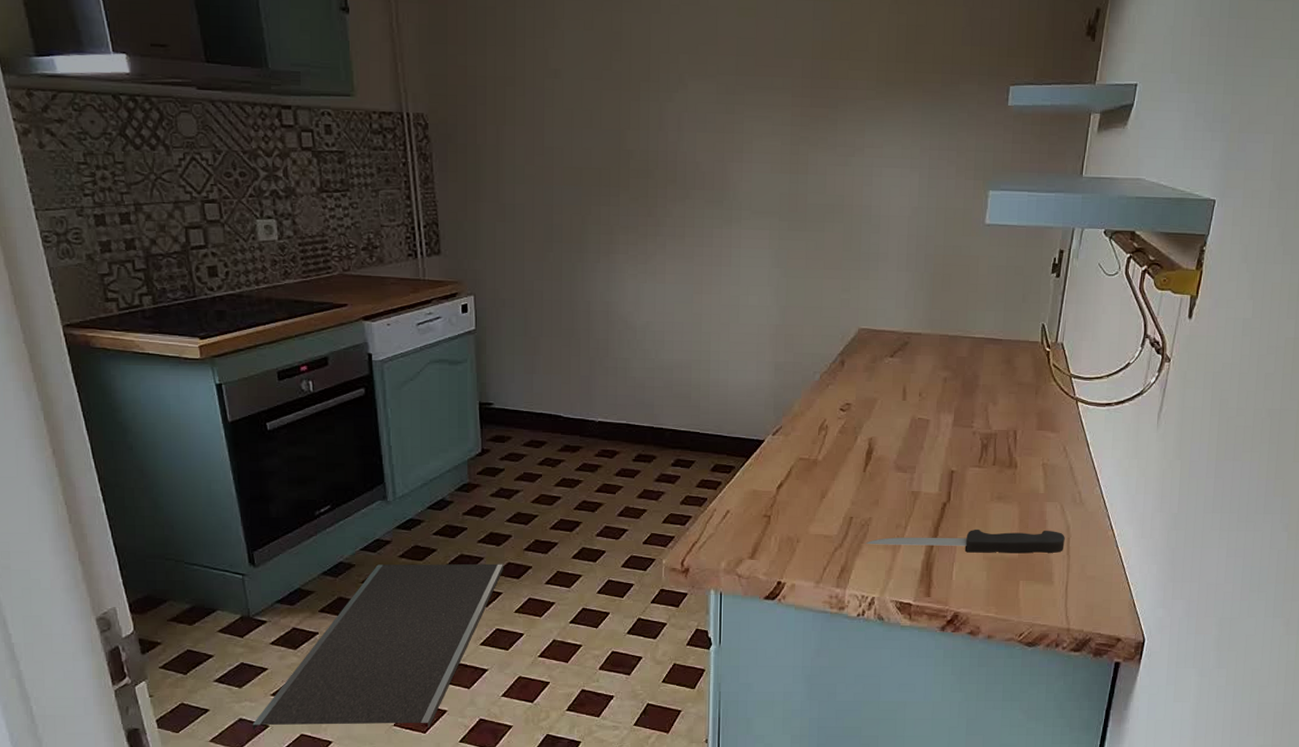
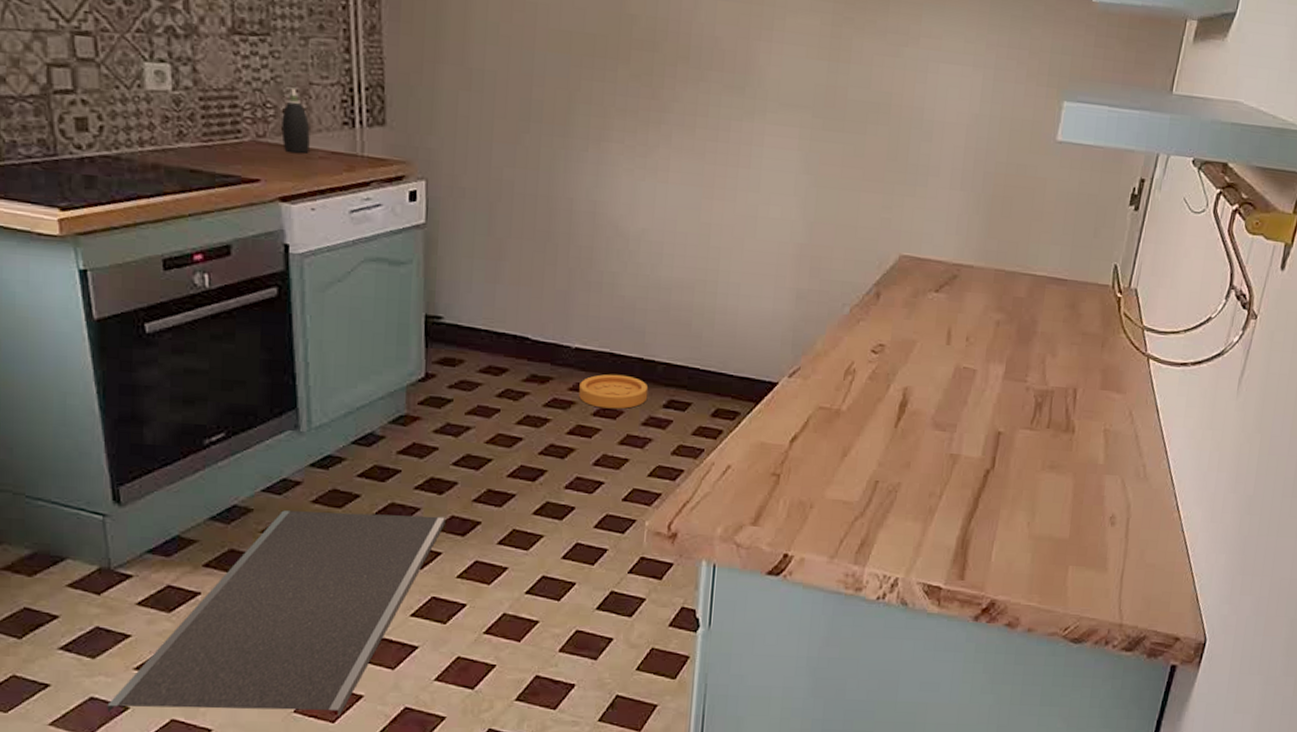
soap dispenser: none [361,230,383,282] -> present [281,87,310,155]
pet bowl: none [604,441,659,470] -> present [579,374,649,410]
kitchen knife: present [865,529,1065,554] -> none [891,502,1124,535]

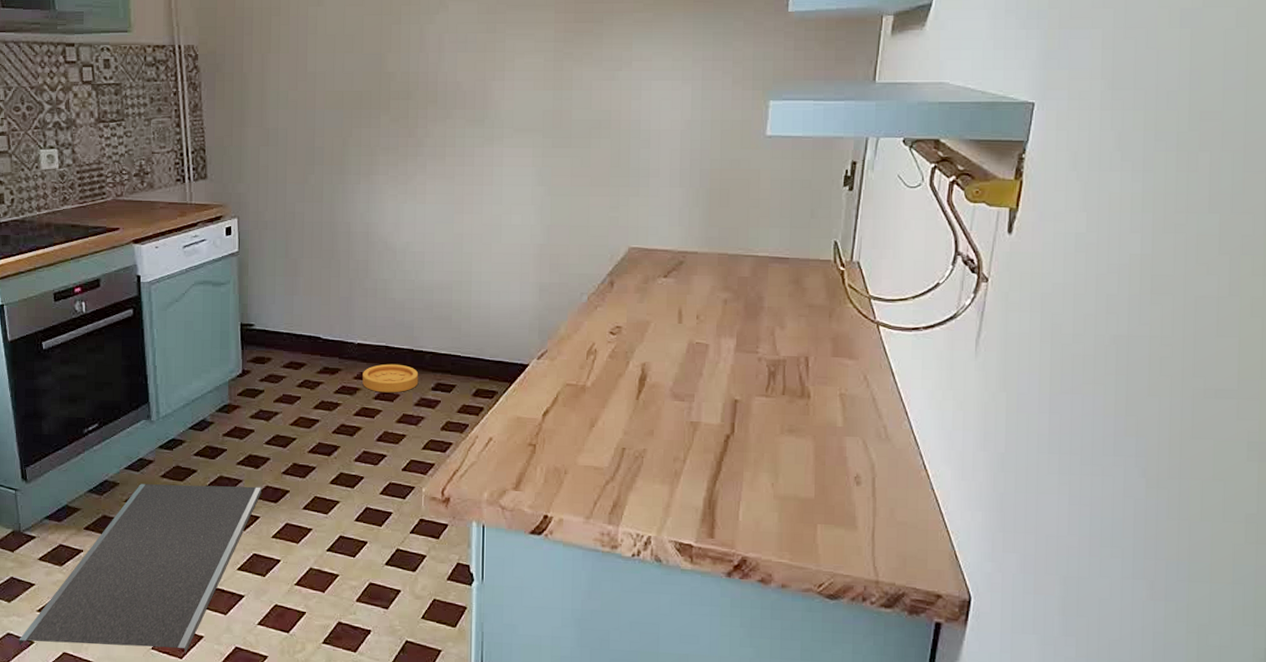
soap dispenser: present [281,87,310,155] -> none [133,157,153,206]

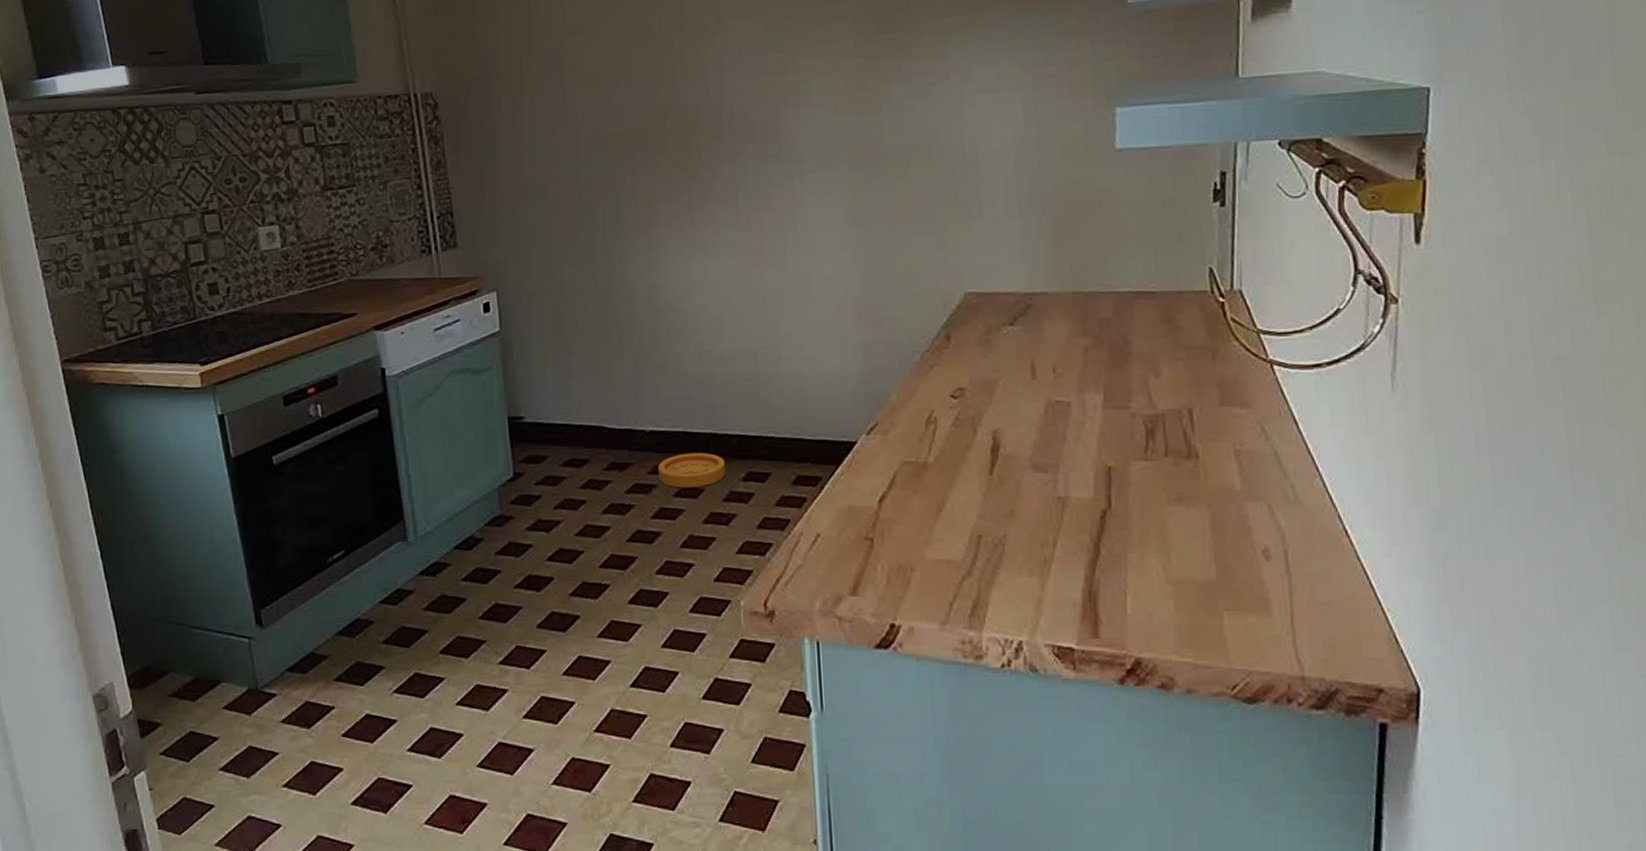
door mat: present [19,484,261,654] -> none [262,613,546,831]

